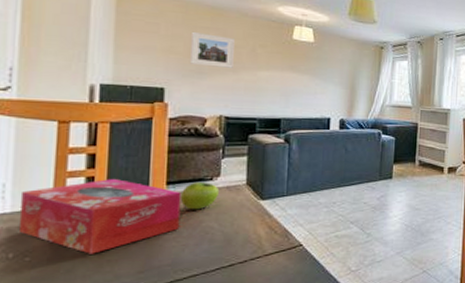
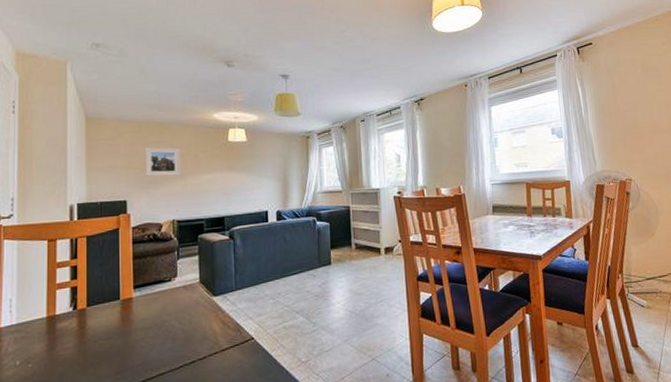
tissue box: present [18,179,182,254] -> none [22,287,147,358]
fruit: present [180,181,219,210] -> none [145,283,177,311]

